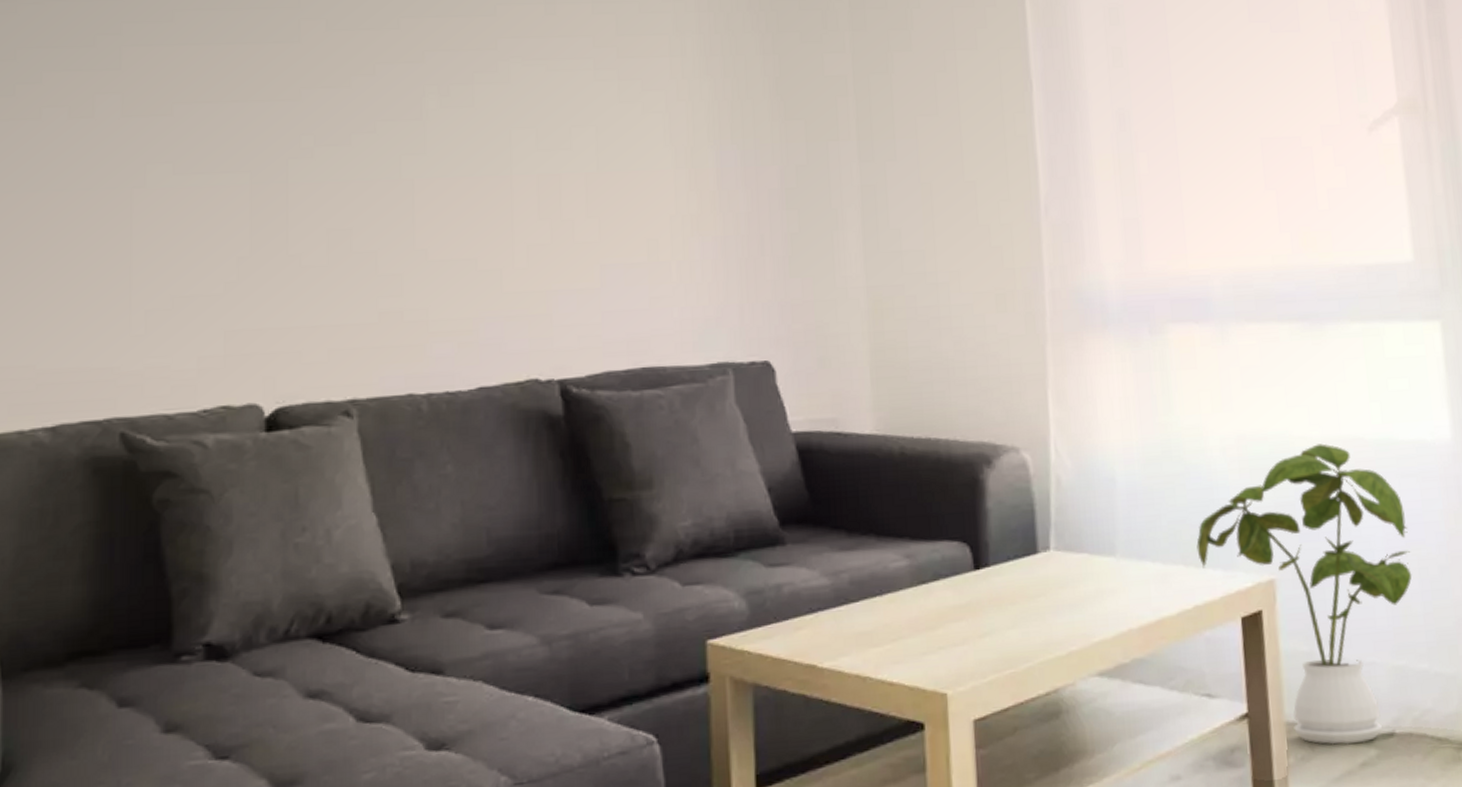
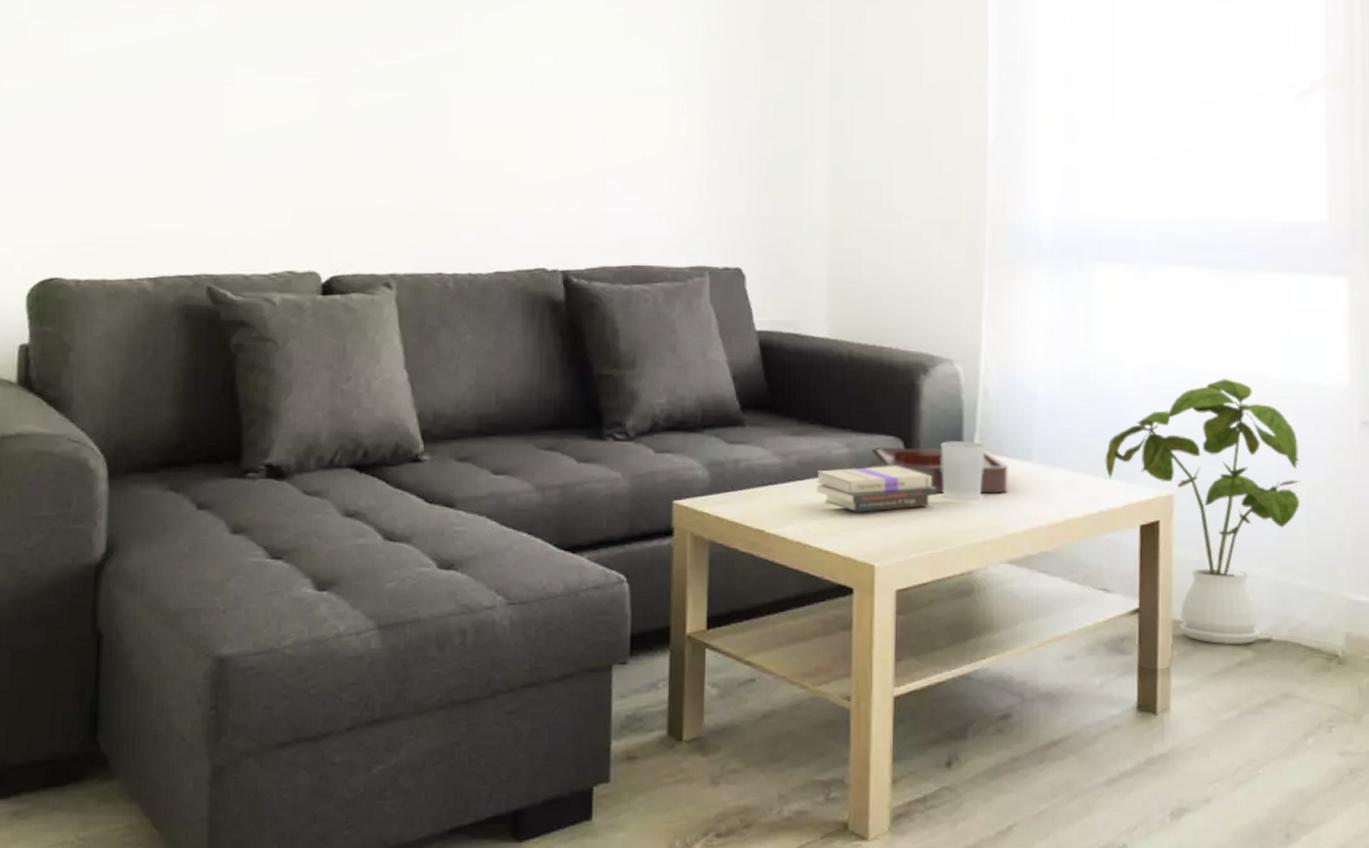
books: none [873,575,1013,634] -> present [816,466,938,512]
decorative tray: none [934,548,1092,603] -> present [870,447,1008,494]
candle holder: none [1012,538,1063,610] -> present [941,440,984,501]

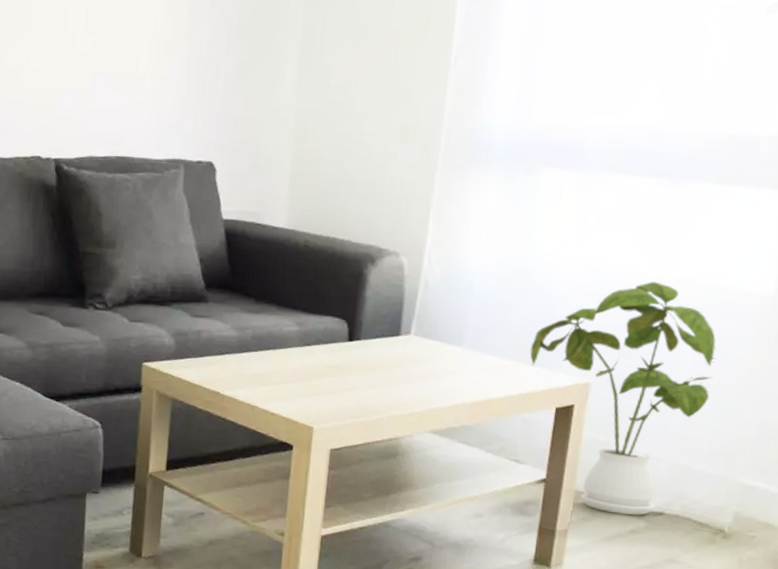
books: present [816,466,938,512] -> none [266,343,375,382]
decorative tray: present [870,447,1008,494] -> none [316,327,441,373]
candle holder: present [941,440,984,501] -> none [379,324,421,378]

